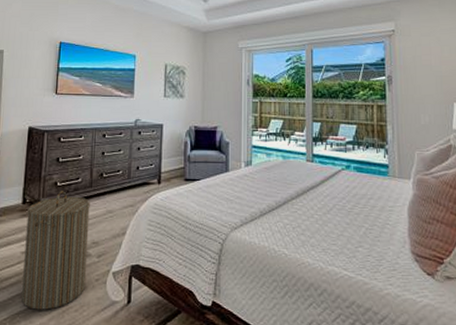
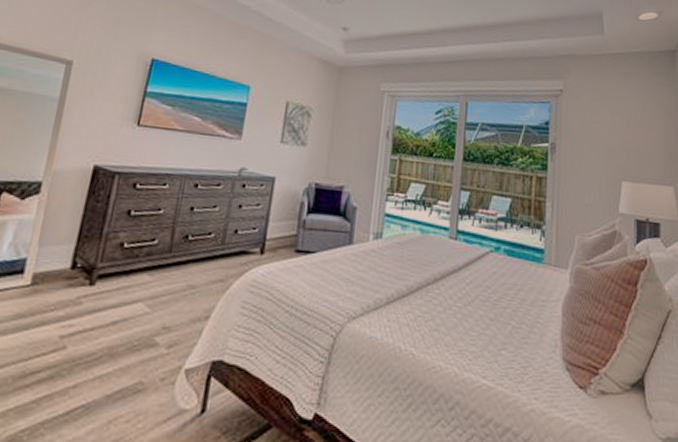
laundry hamper: present [21,191,90,310] -> none [50,254,166,419]

